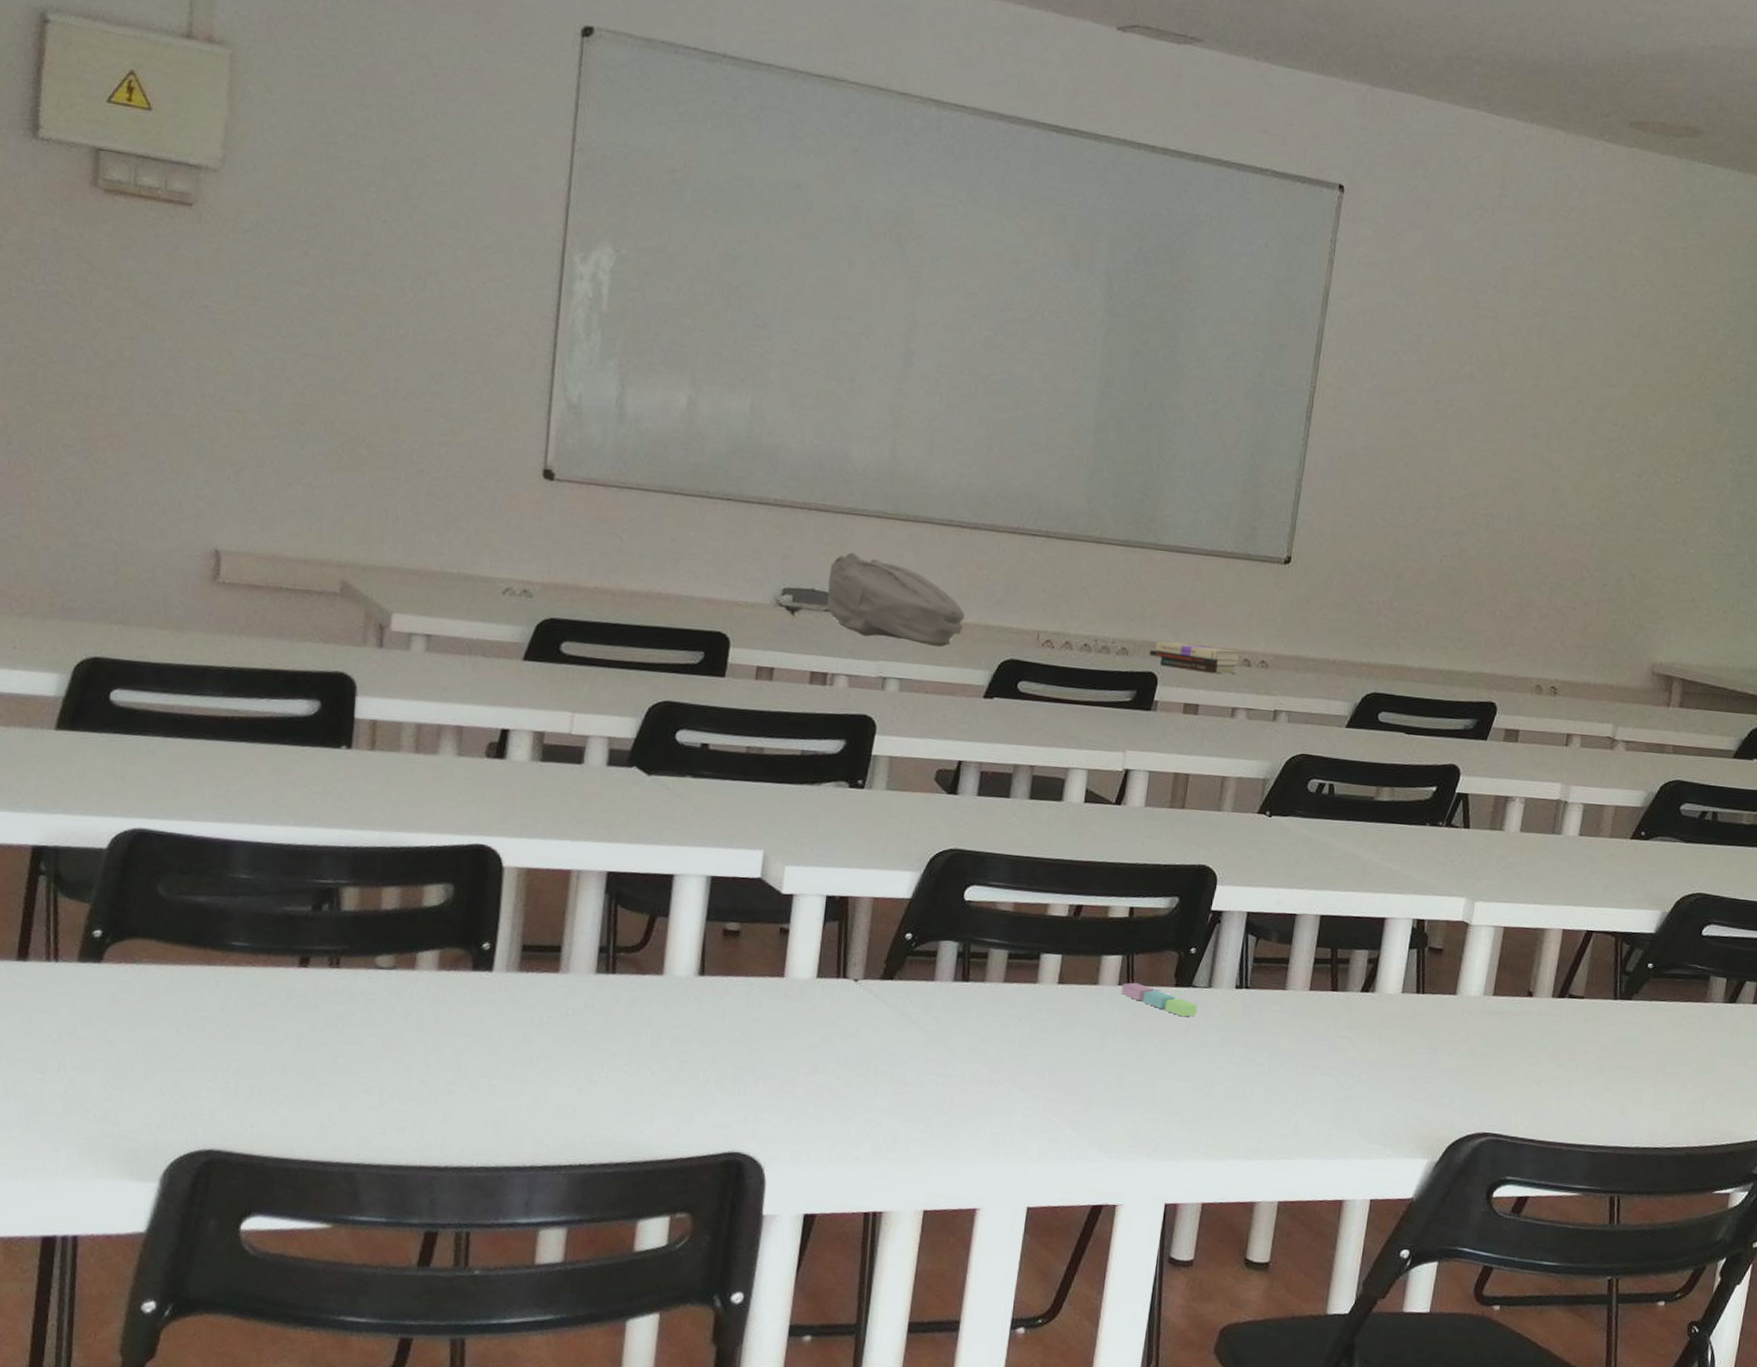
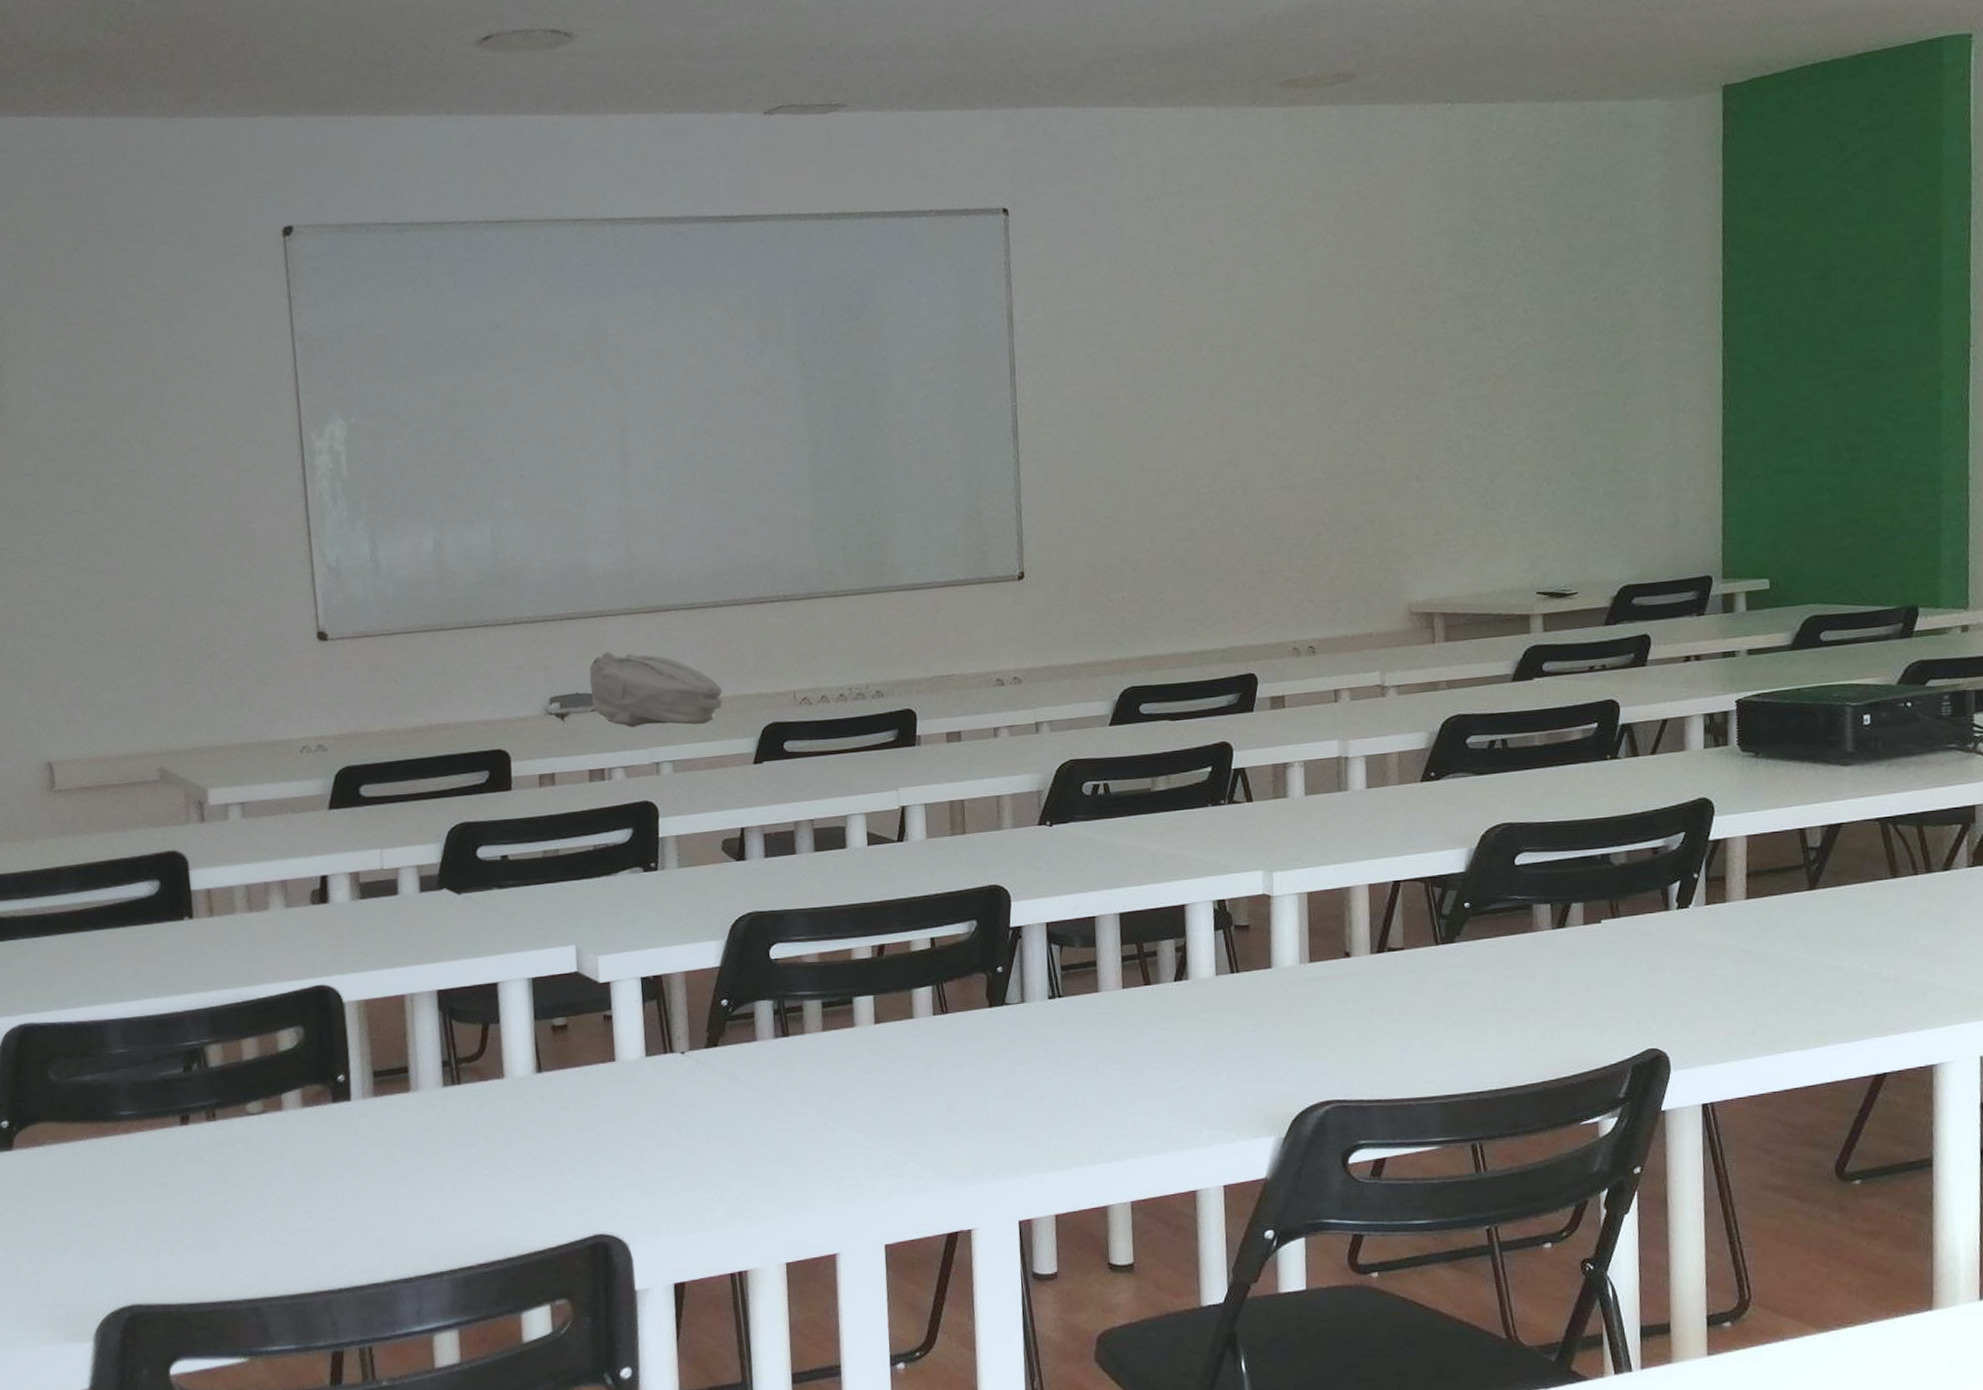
sticky notes: present [1121,982,1197,1017] -> none [936,1010,1015,1036]
books: present [1149,641,1240,675] -> none [903,672,992,702]

